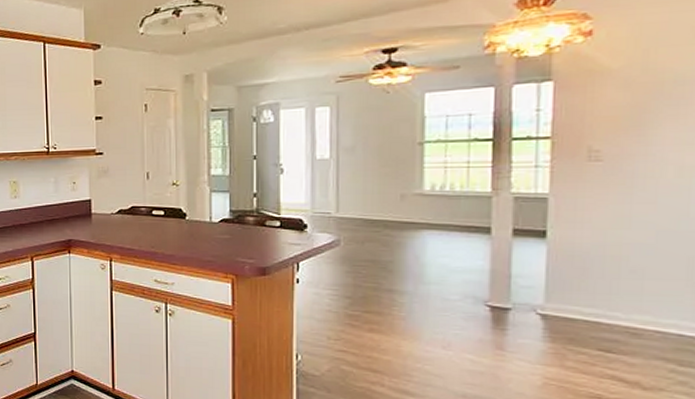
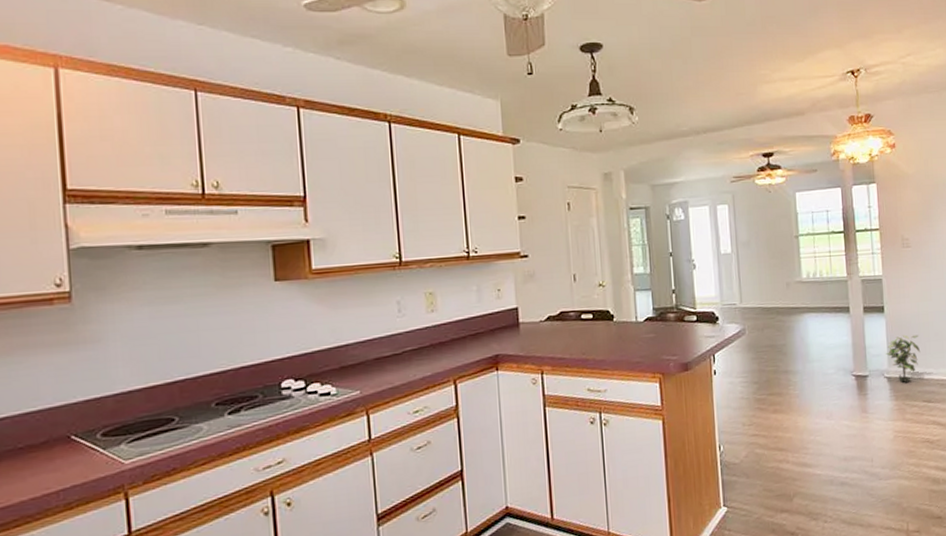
potted plant: none [543,267,602,324] -> present [886,334,921,382]

